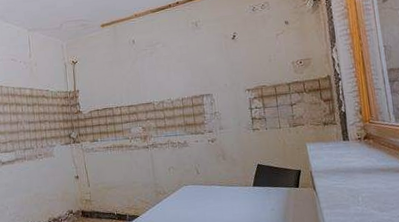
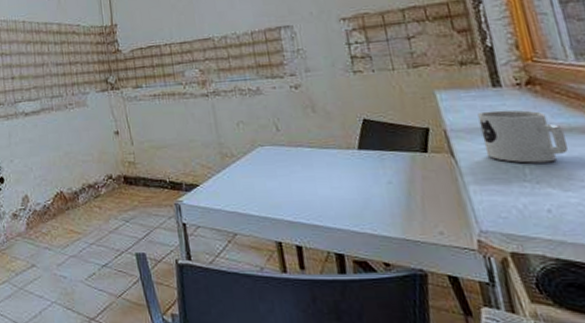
mug: none [332,156,386,194] -> present [477,110,569,163]

